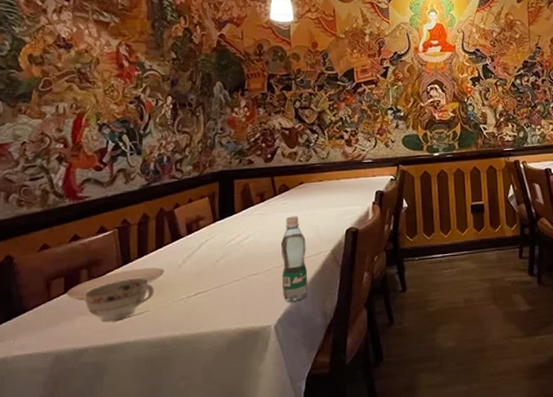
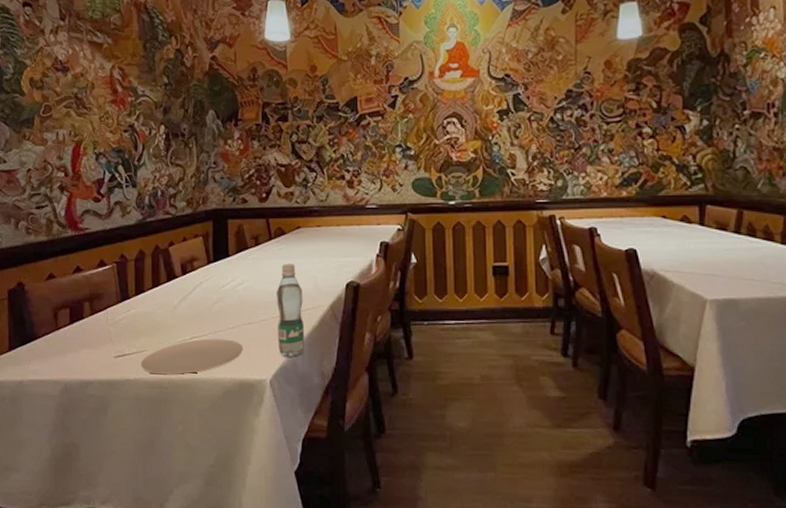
plate: present [66,267,164,301] -> none [71,306,161,333]
teacup: present [84,278,154,322] -> none [87,316,152,357]
plate: none [141,291,249,334] -> present [140,338,243,376]

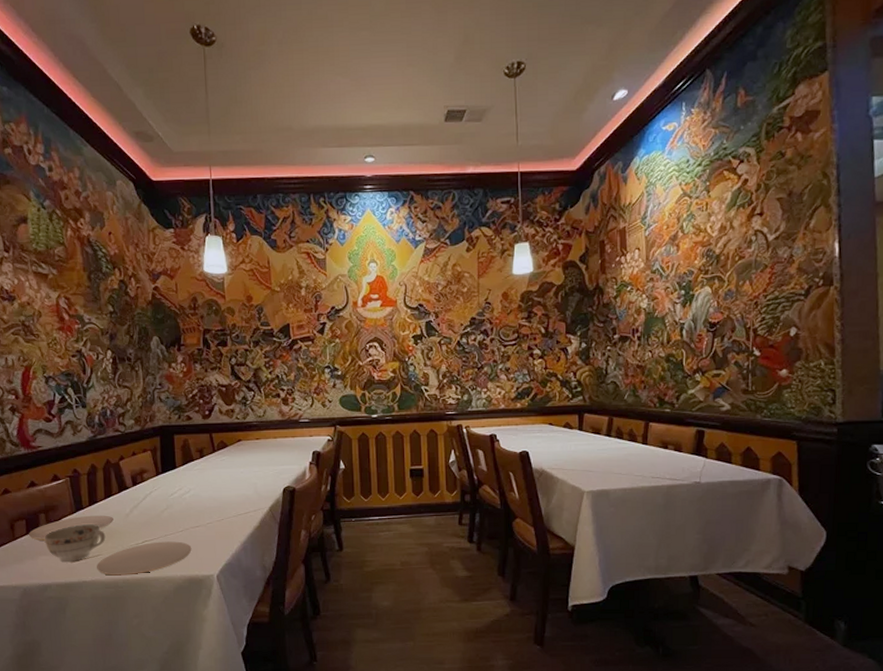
plate: none [71,306,161,333] -> present [28,515,114,542]
teacup: none [87,316,152,357] -> present [44,524,106,562]
bottle: present [276,264,305,357] -> none [220,473,248,554]

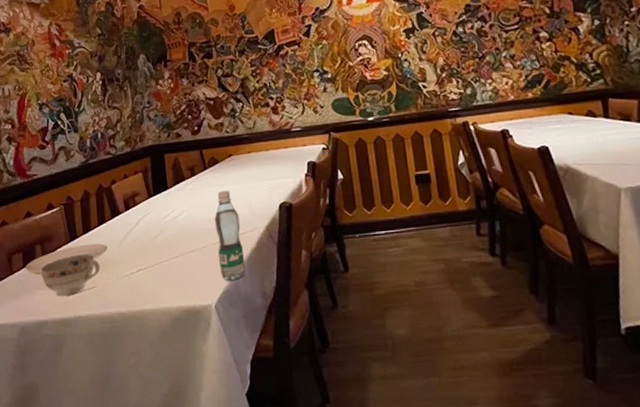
plate: present [96,541,192,576] -> none [91,268,188,309]
bottle: none [220,473,248,554] -> present [214,190,246,281]

